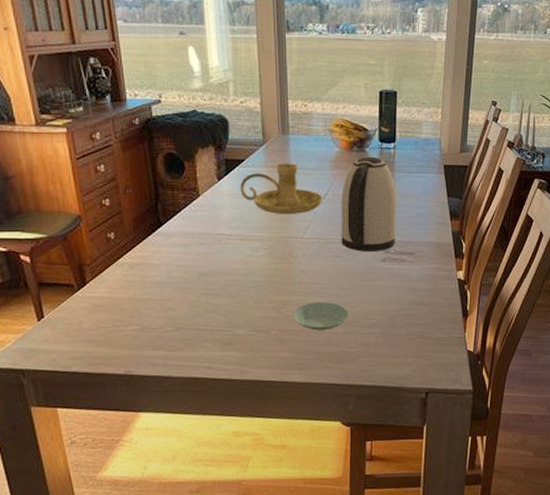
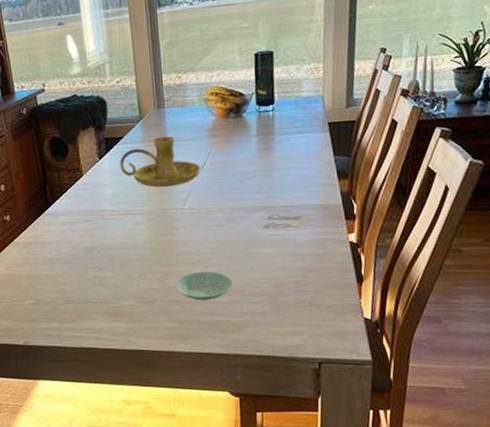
kettle: present [341,156,397,251] -> none [219,121,279,219]

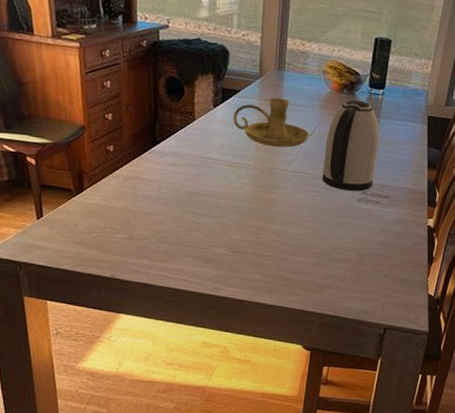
saucer: present [176,271,233,301] -> none [269,232,321,260]
kettle: none [219,121,279,219] -> present [322,99,380,191]

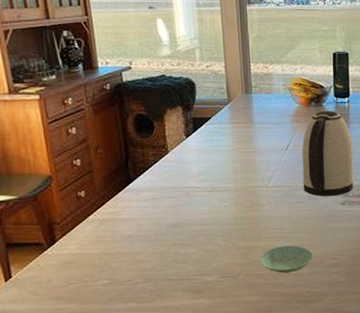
candle holder: present [233,97,309,148] -> none [207,119,285,167]
saucer: none [269,232,321,260] -> present [260,245,313,274]

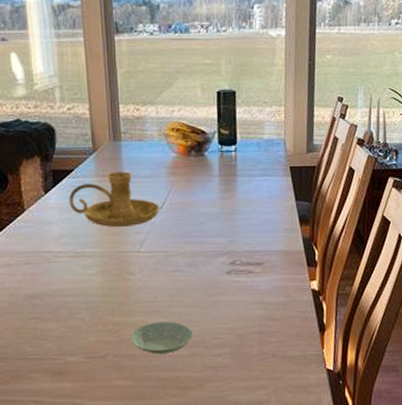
candle holder: none [207,119,285,167] -> present [69,171,160,228]
kettle: present [301,110,354,197] -> none [179,160,242,264]

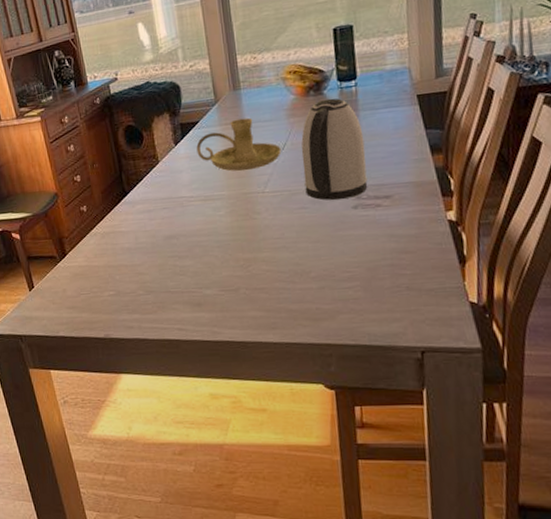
saucer: present [130,321,193,355] -> none [260,256,322,288]
kettle: none [179,160,242,264] -> present [301,98,368,200]

